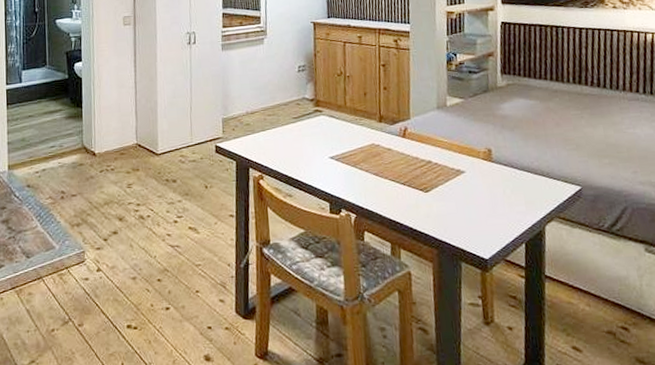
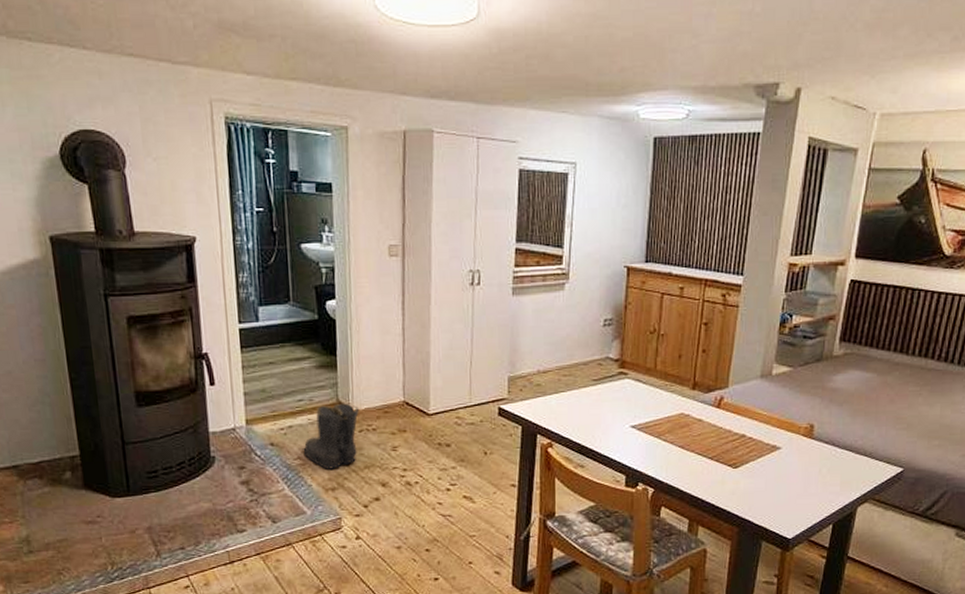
boots: none [53,147,100,207] -> present [302,403,359,469]

